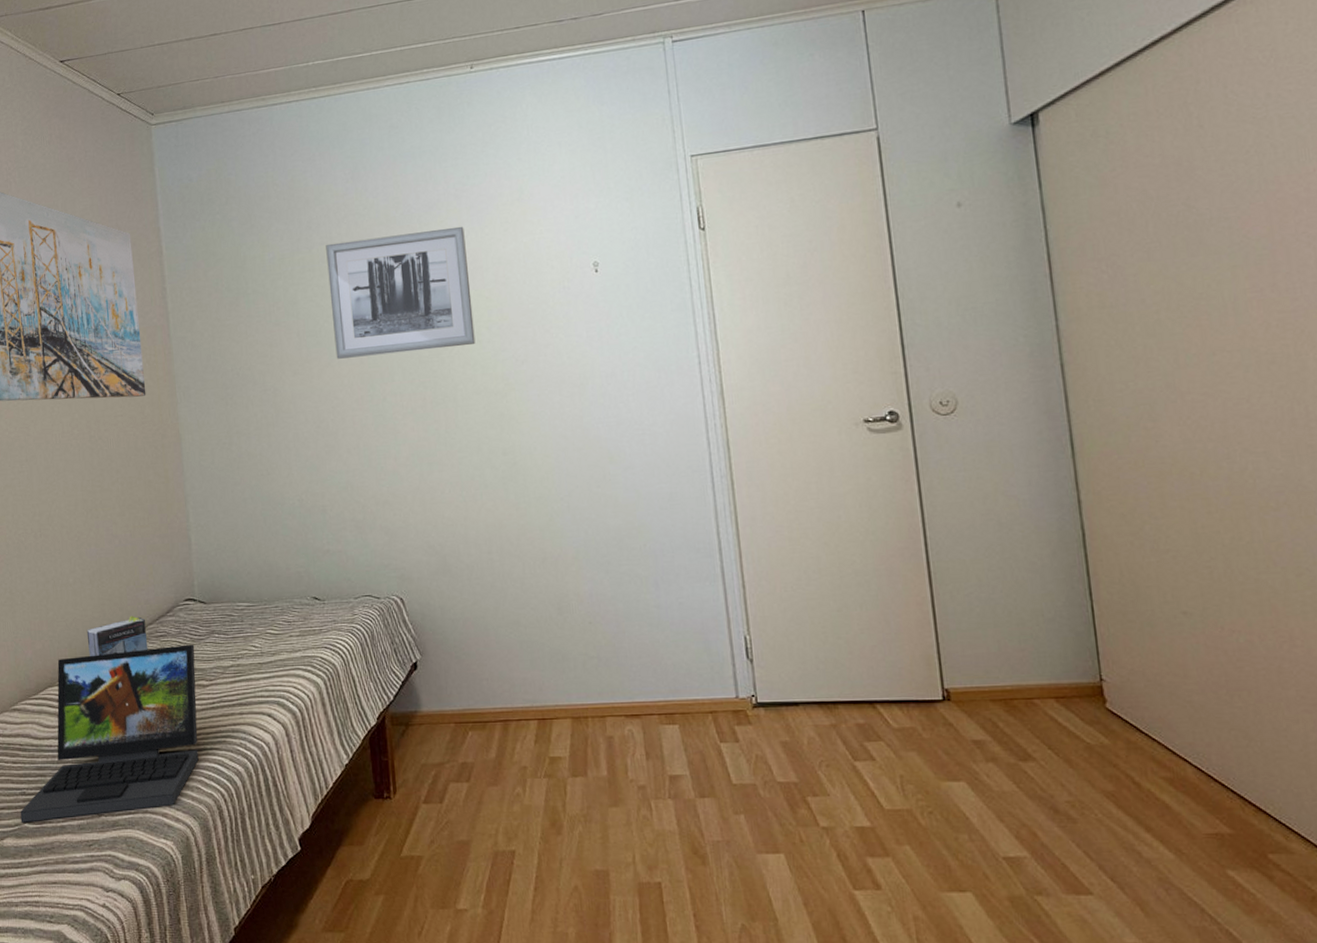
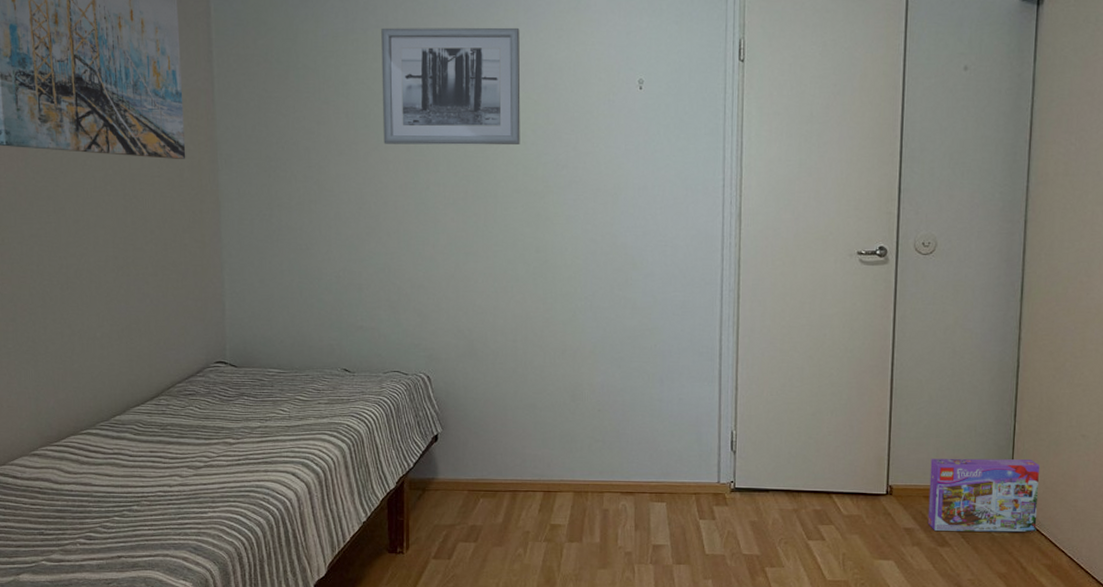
laptop: present [20,644,199,823] -> none [37,404,223,561]
book: present [86,615,148,656] -> none [113,373,176,409]
box: none [992,647,1145,743] -> present [927,458,1041,533]

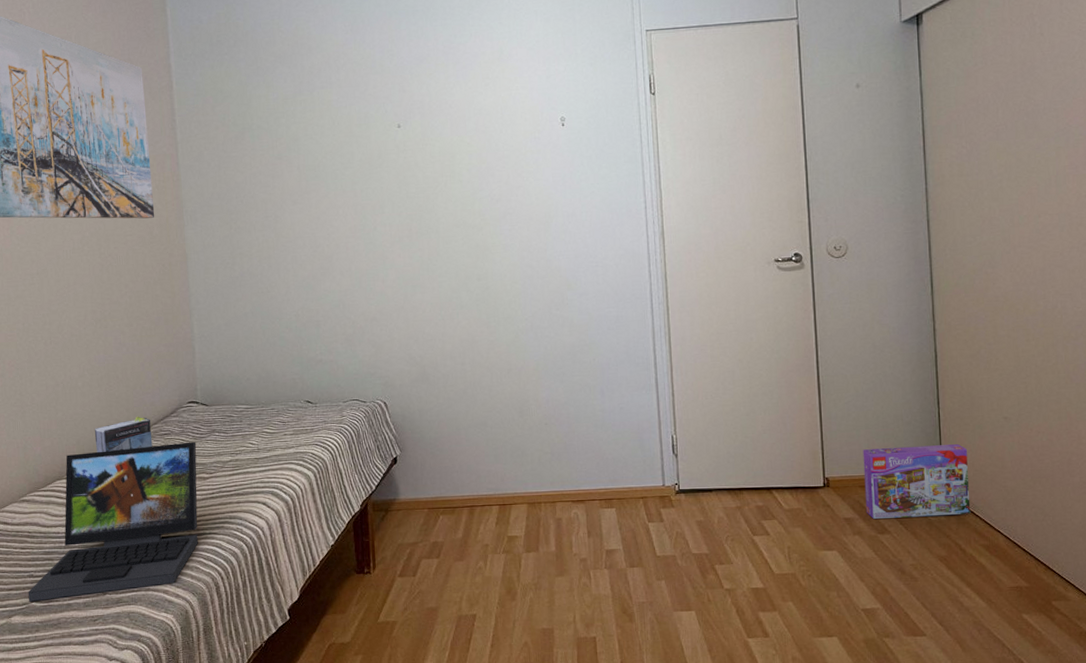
laptop: none [37,404,223,561] -> present [28,441,198,602]
book: none [113,373,176,409] -> present [94,416,153,452]
wall art: present [381,27,521,145] -> none [326,79,457,192]

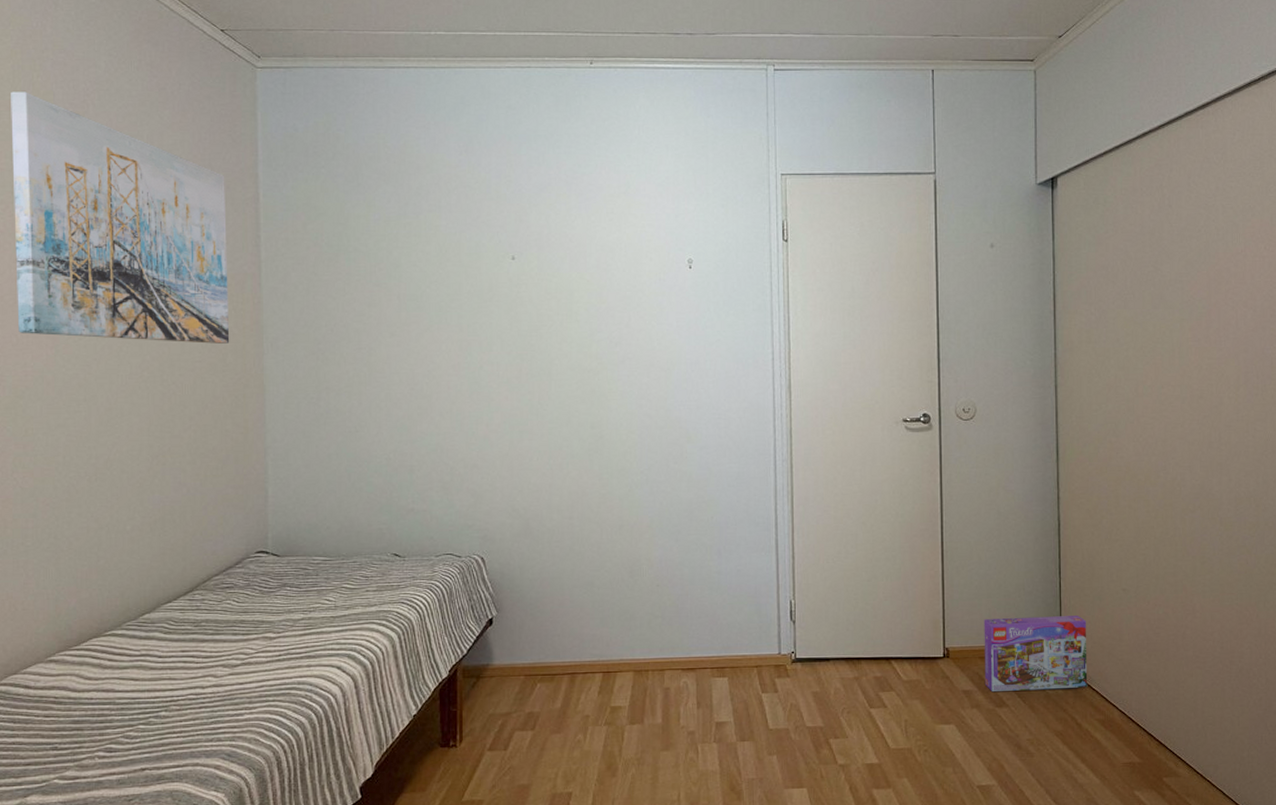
laptop: present [28,441,198,602] -> none [49,596,264,779]
book: present [94,416,153,452] -> none [142,566,212,607]

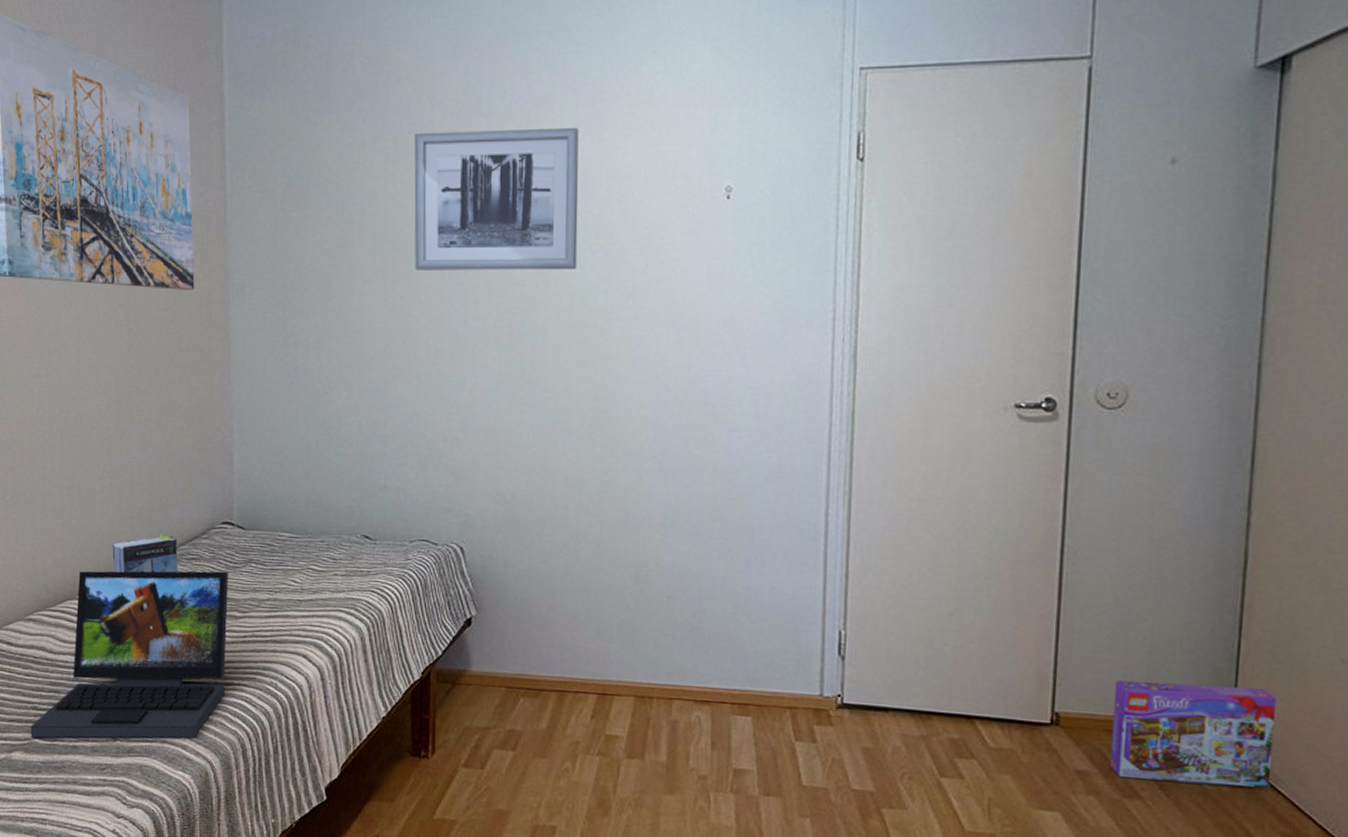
laptop: none [49,596,264,779] -> present [30,570,229,739]
book: none [142,566,212,607] -> present [112,533,178,573]
wall art: none [434,211,574,325] -> present [414,127,579,270]

